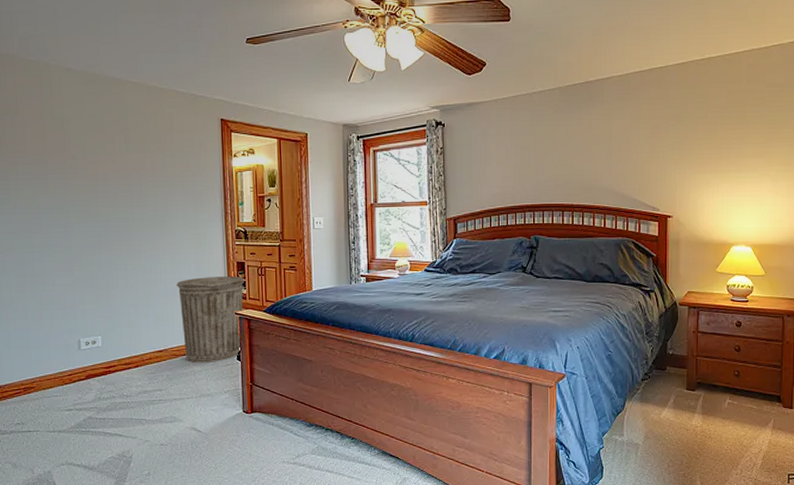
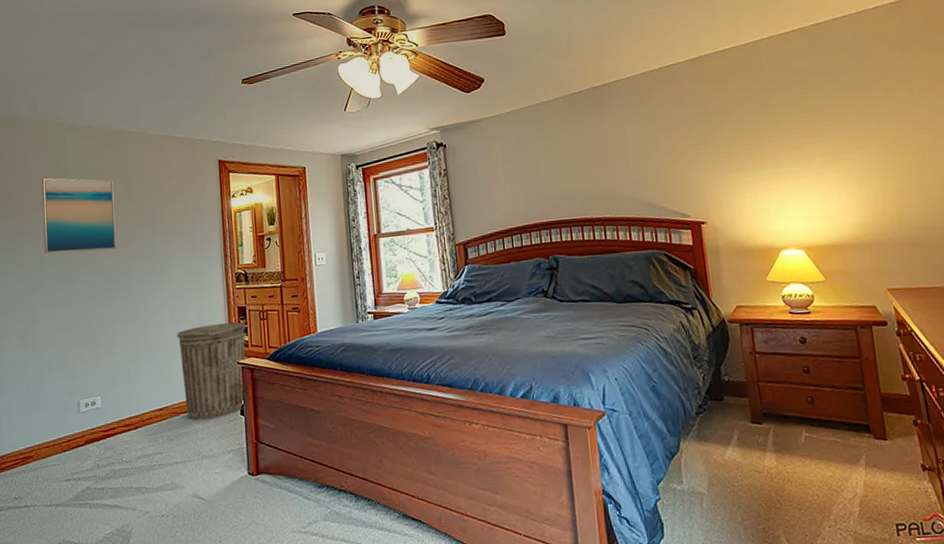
wall art: none [36,121,116,199] -> present [41,178,116,254]

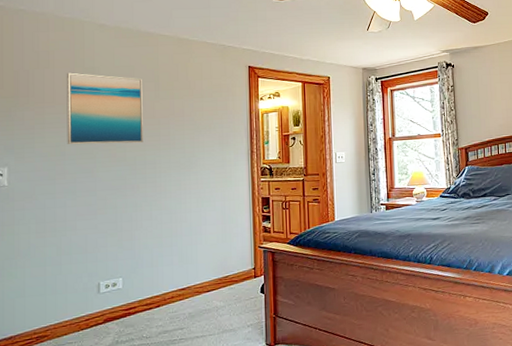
trash can: present [177,322,246,421] -> none [202,211,269,299]

